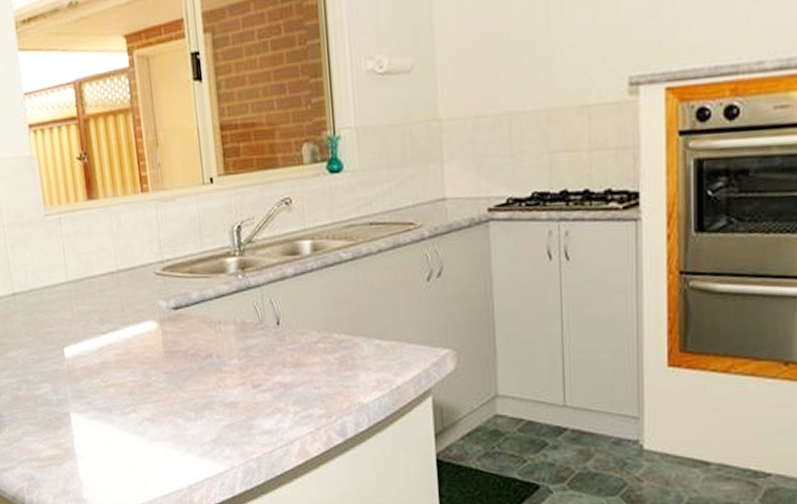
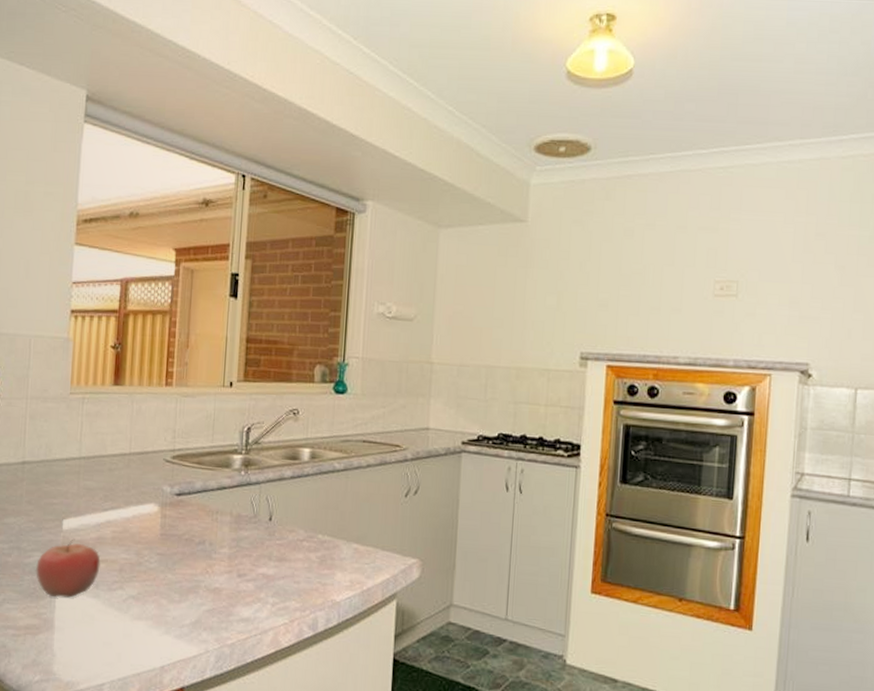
fruit: none [47,366,110,426] -> present [36,539,101,598]

